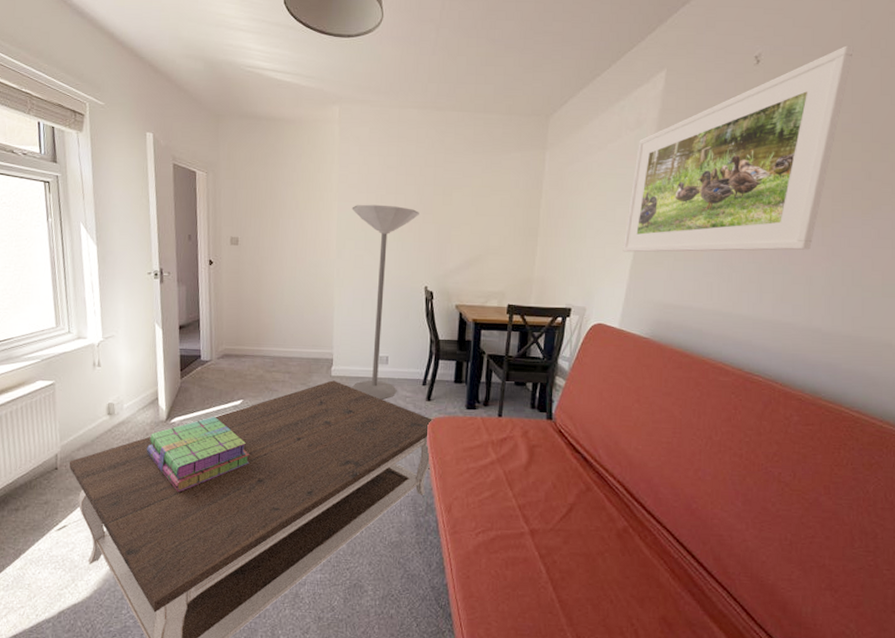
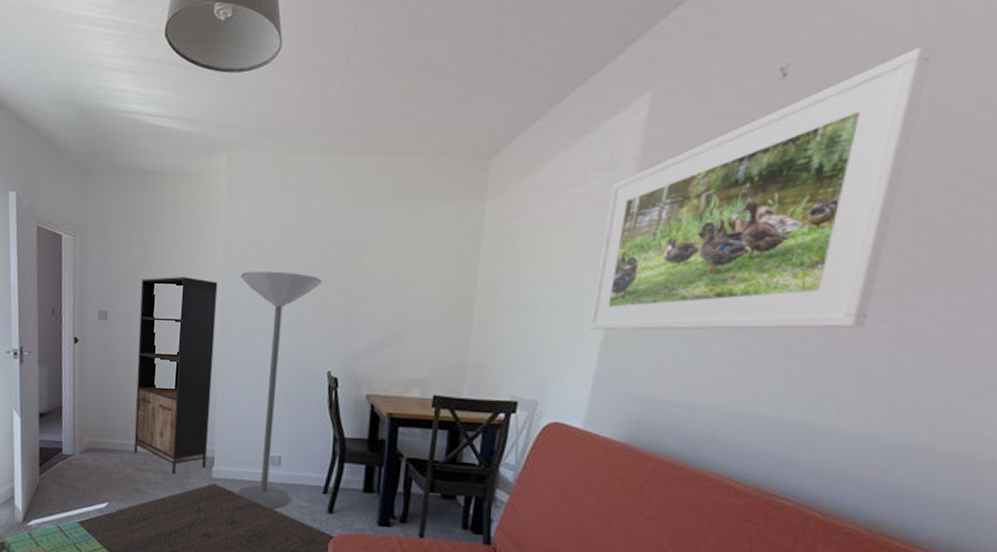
bookshelf: none [264,208,334,374] -> present [133,276,218,474]

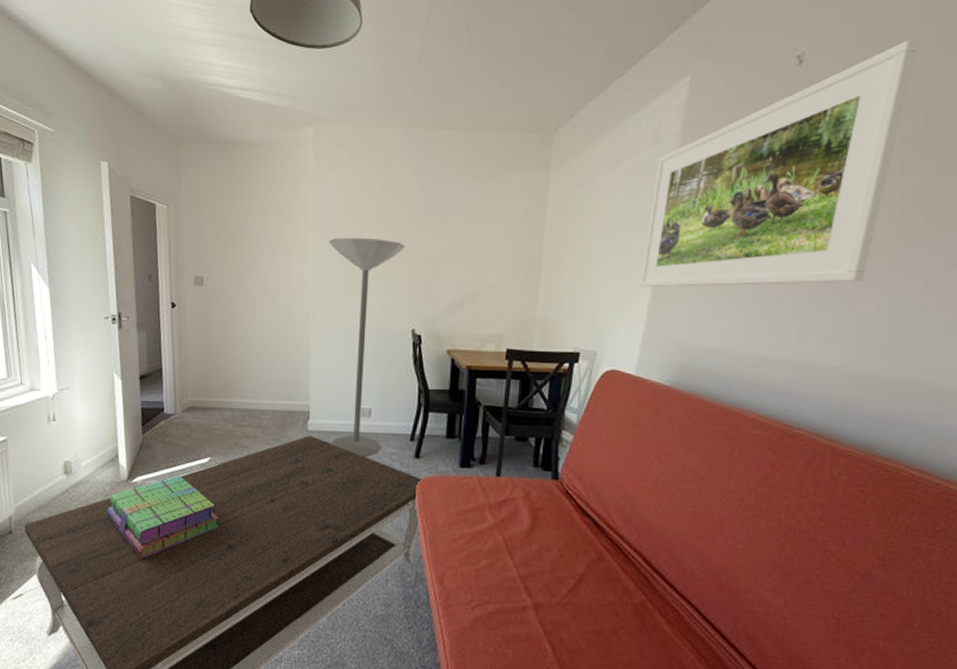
bookshelf: present [133,276,218,474] -> none [233,243,308,429]

